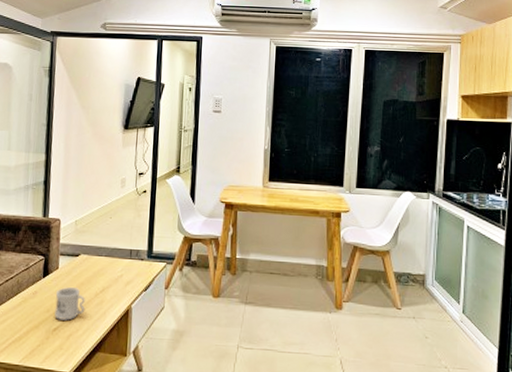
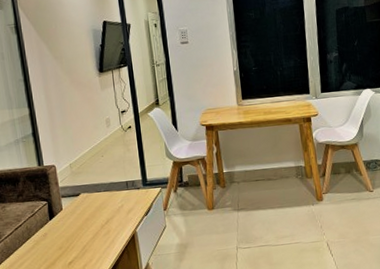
mug: present [54,287,86,321] -> none [64,223,95,254]

